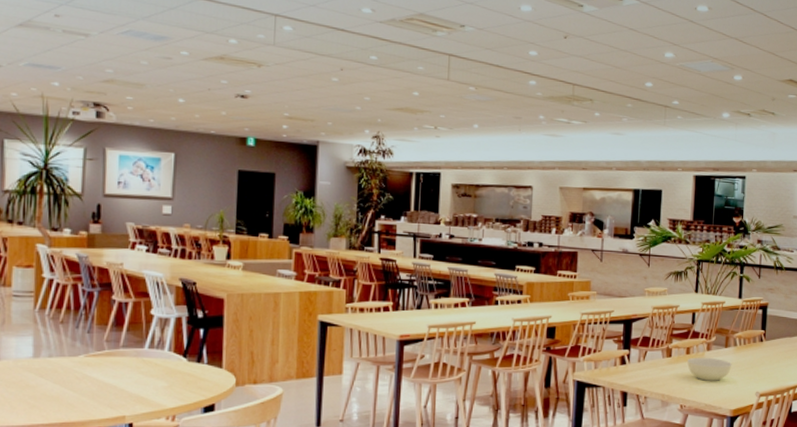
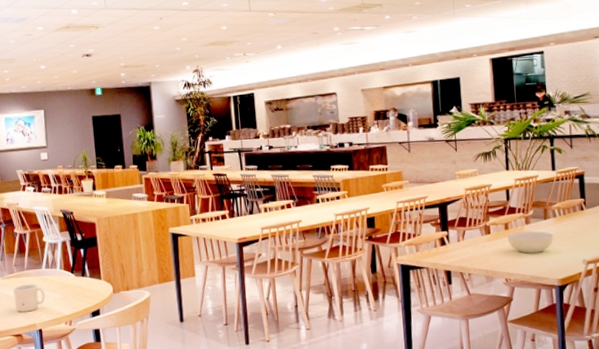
mug: none [99,366,144,400] -> present [13,284,46,313]

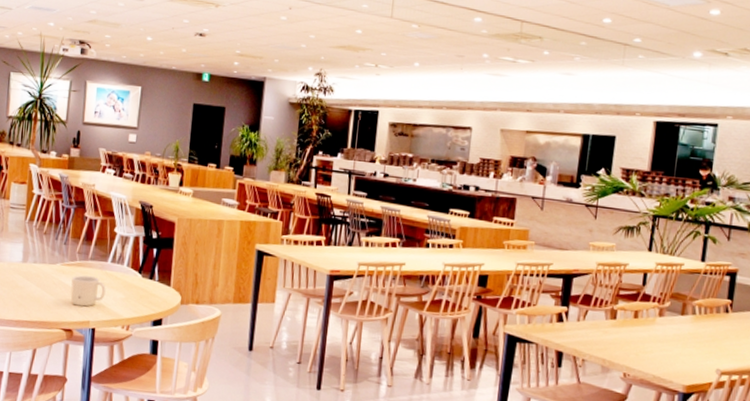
bowl: present [507,231,554,254] -> none [634,322,689,352]

